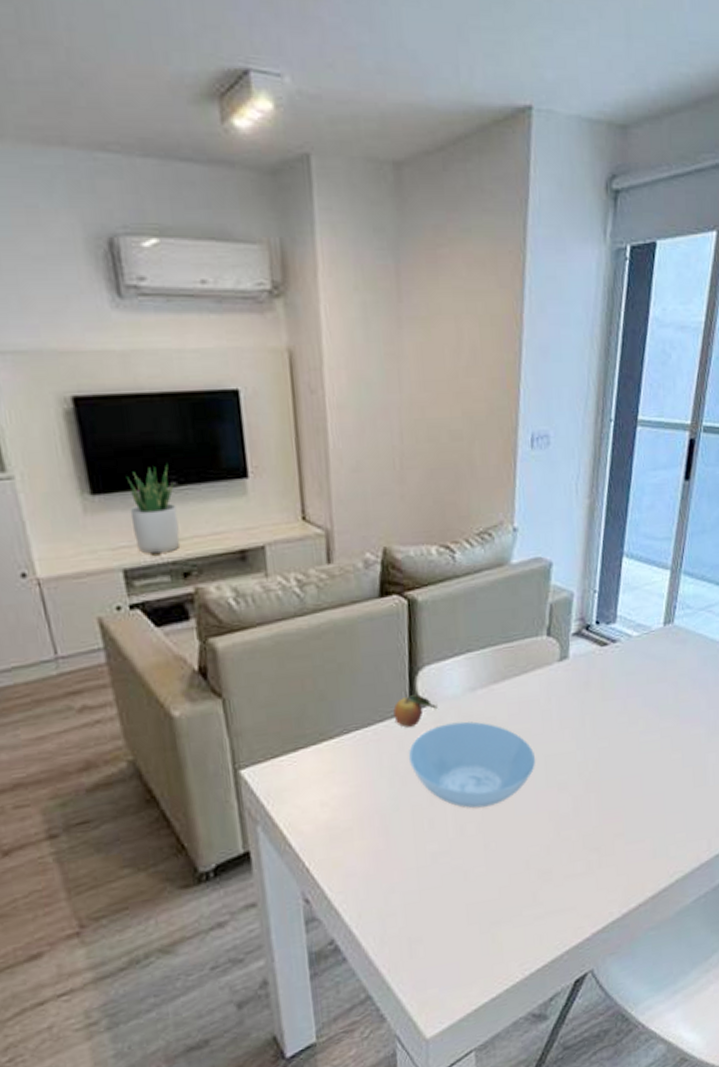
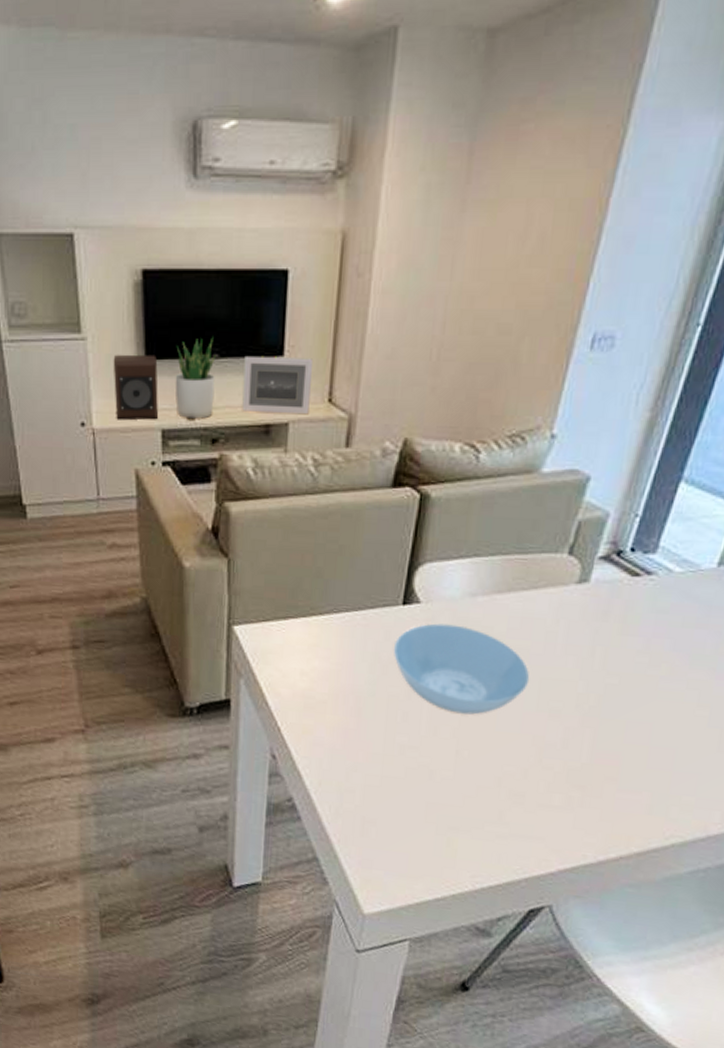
speaker: none [51,488,116,566] -> present [113,354,158,420]
picture frame: none [206,478,285,539] -> present [242,357,314,415]
fruit: present [393,691,438,727] -> none [386,584,433,620]

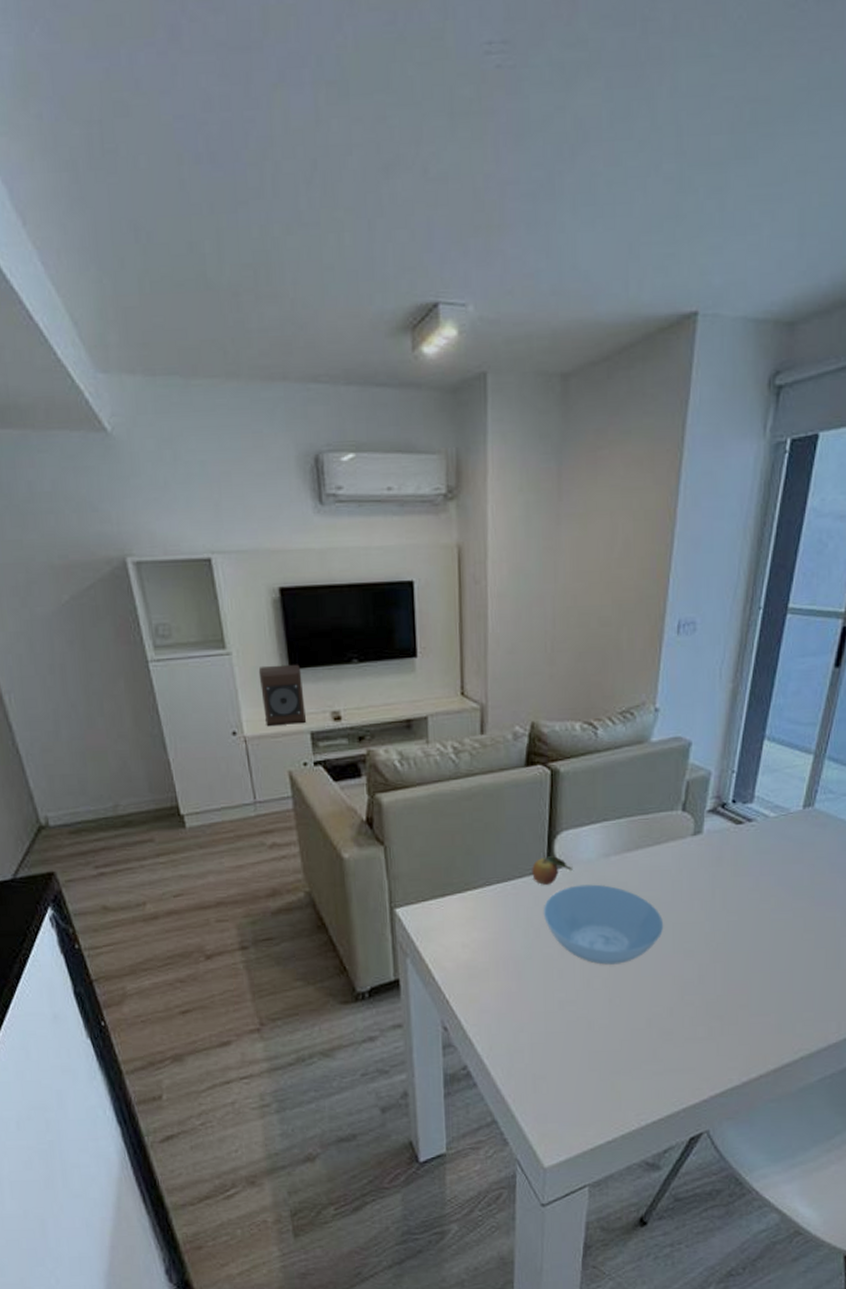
planter: present [175,336,216,419] -> none [317,643,358,720]
picture frame: present [242,357,314,415] -> none [381,657,445,709]
fruit: none [386,584,433,620] -> present [532,852,573,885]

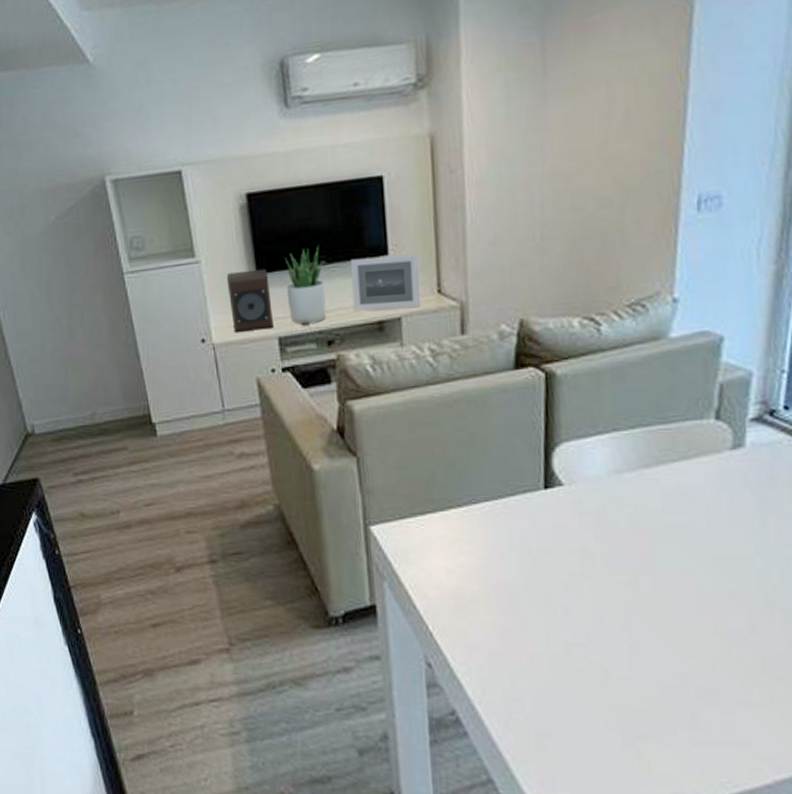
planter: none [317,643,358,720] -> present [284,244,326,324]
picture frame: none [381,657,445,709] -> present [351,254,420,311]
fruit: present [532,852,573,885] -> none [526,467,577,504]
bowl: present [543,884,664,965] -> none [541,505,699,603]

